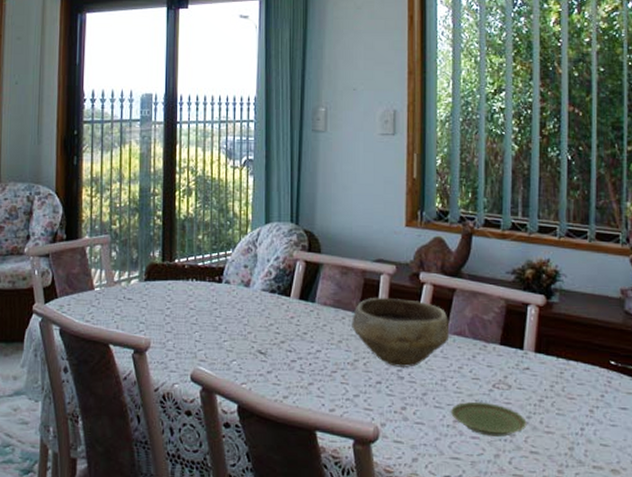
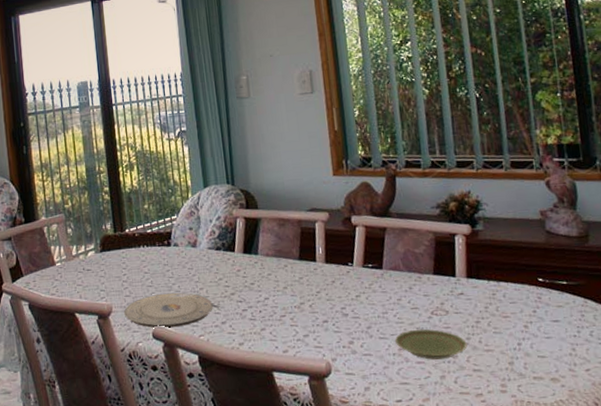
plate: none [163,333,260,372] -> present [124,292,213,329]
bowl: present [352,297,450,369] -> none [293,242,386,306]

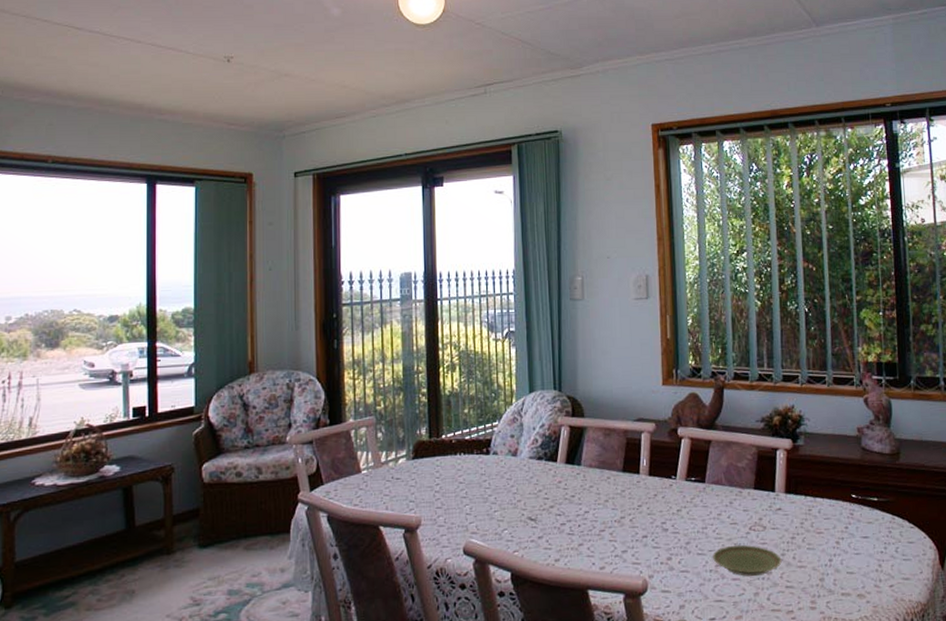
plate: present [124,292,213,329] -> none [434,504,530,544]

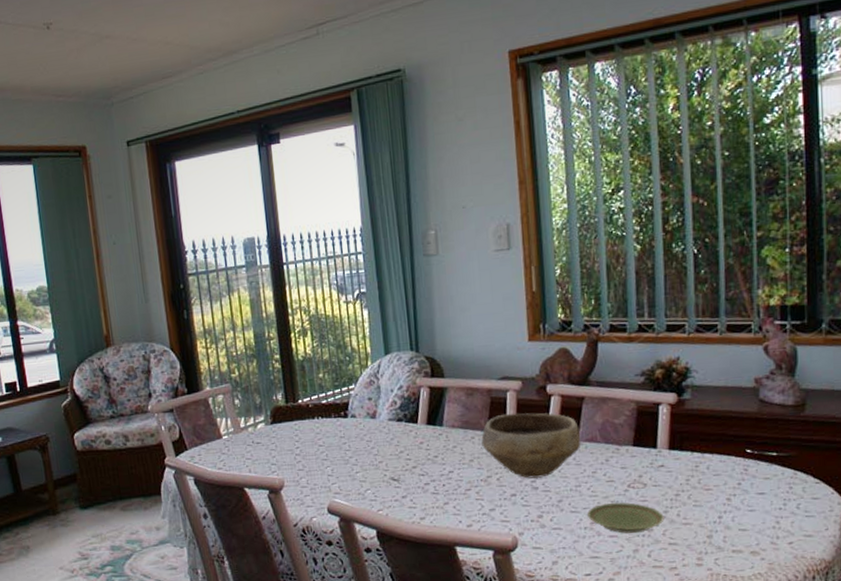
bowl: none [616,454,708,521] -> present [481,413,581,479]

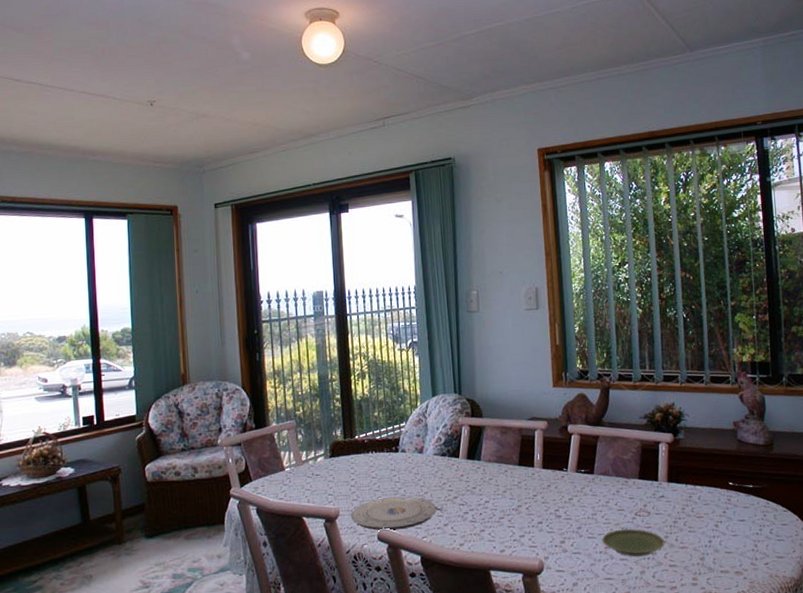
plate: none [297,466,393,503] -> present [351,496,437,531]
bowl: present [481,413,581,479] -> none [513,449,597,508]

